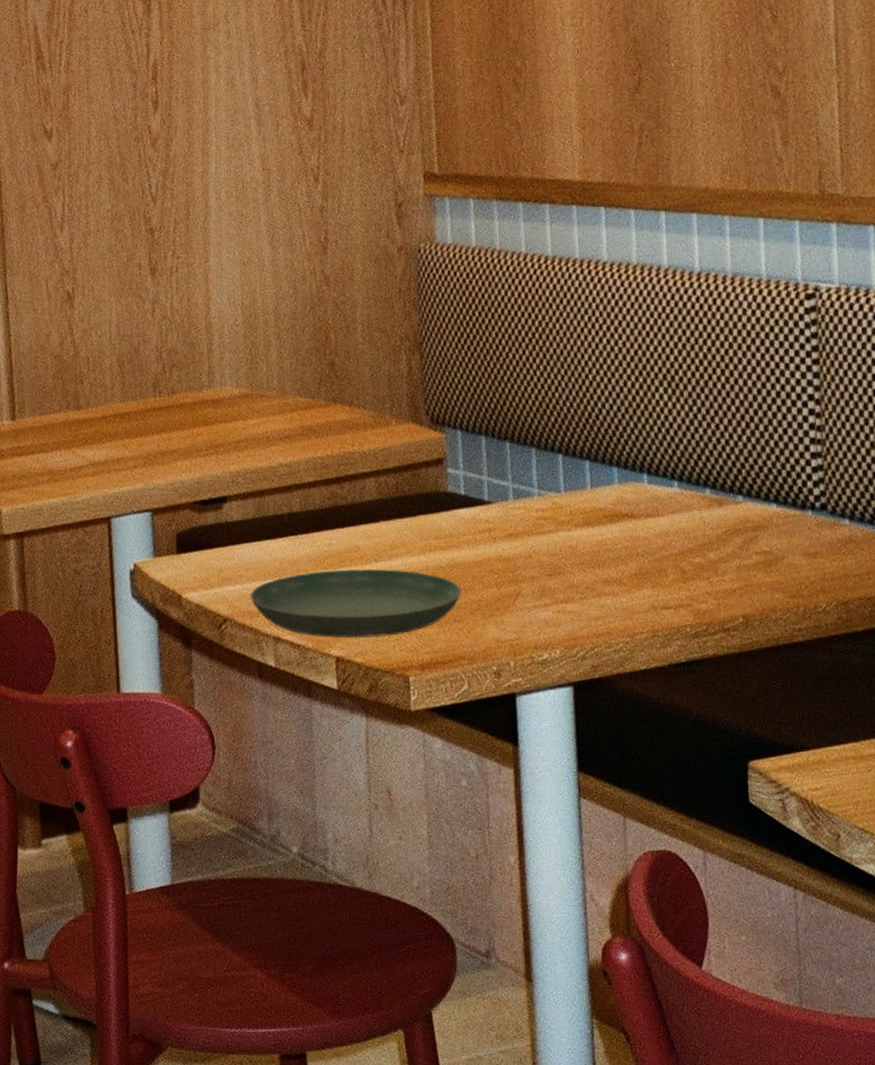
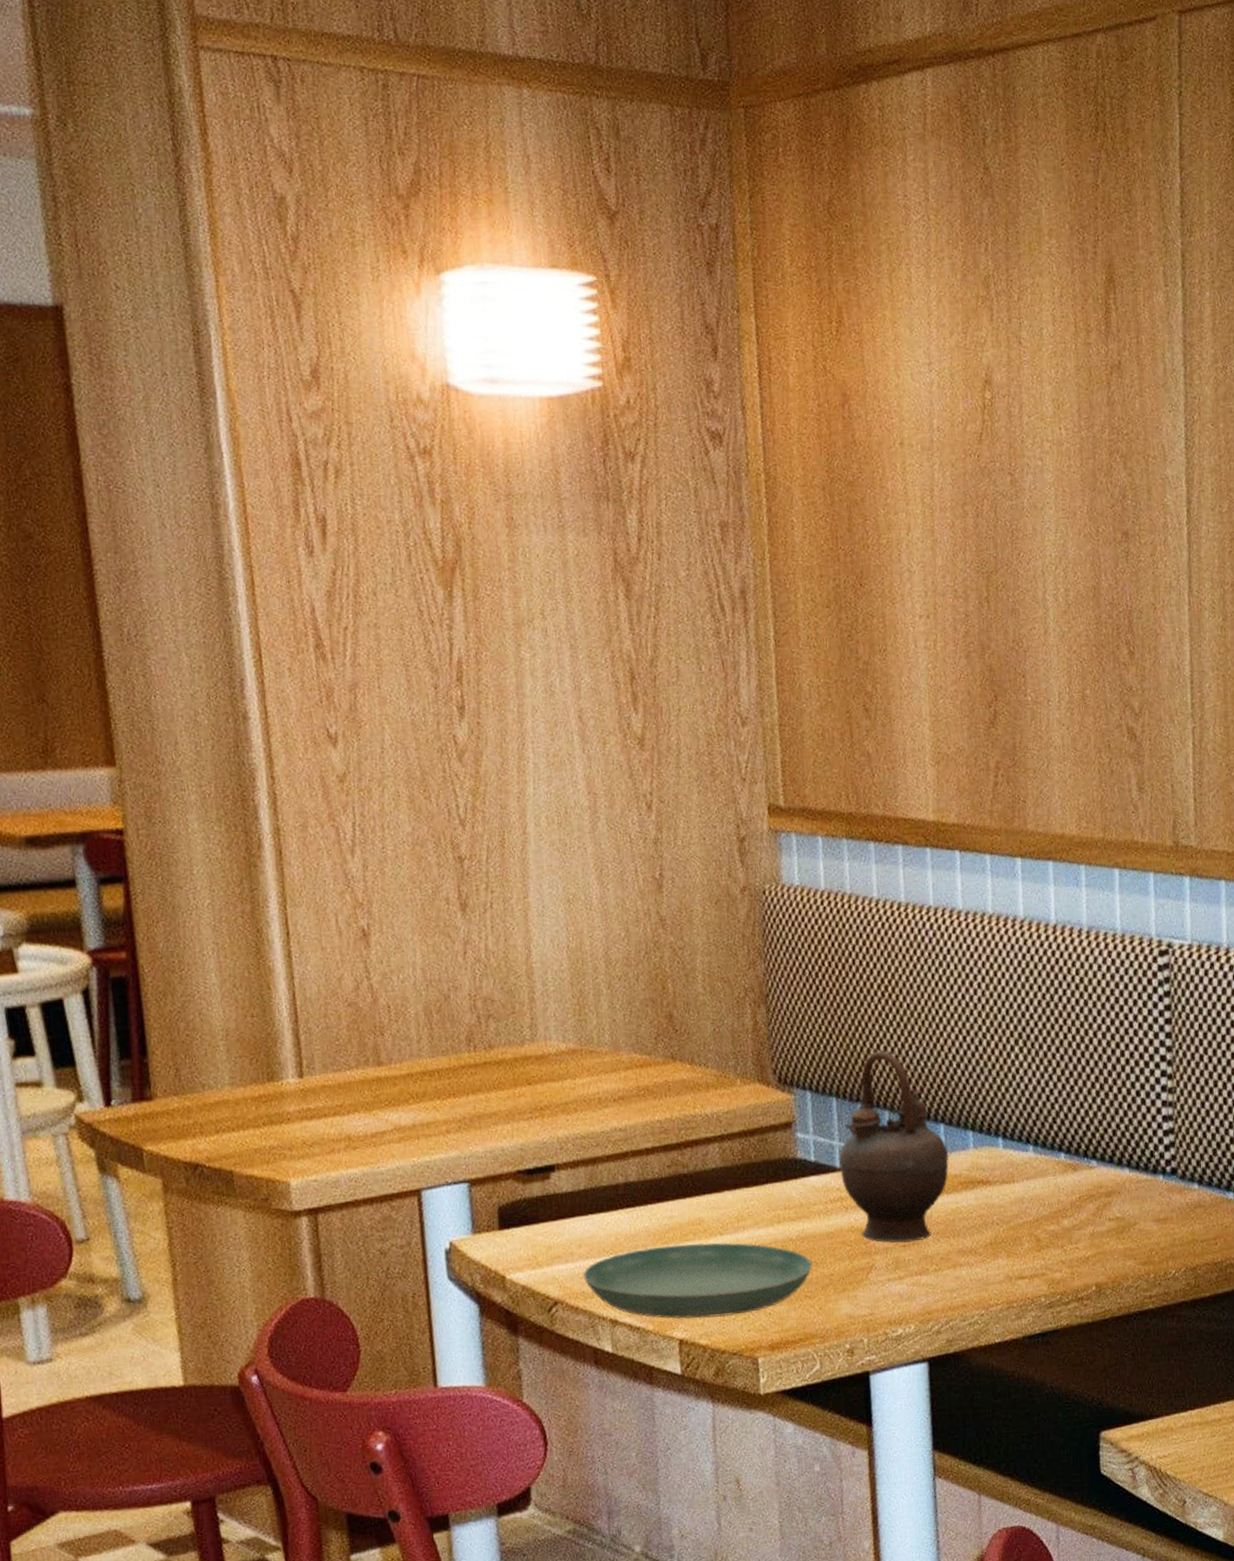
teapot: none [487,392,595,572] -> present [839,1050,949,1243]

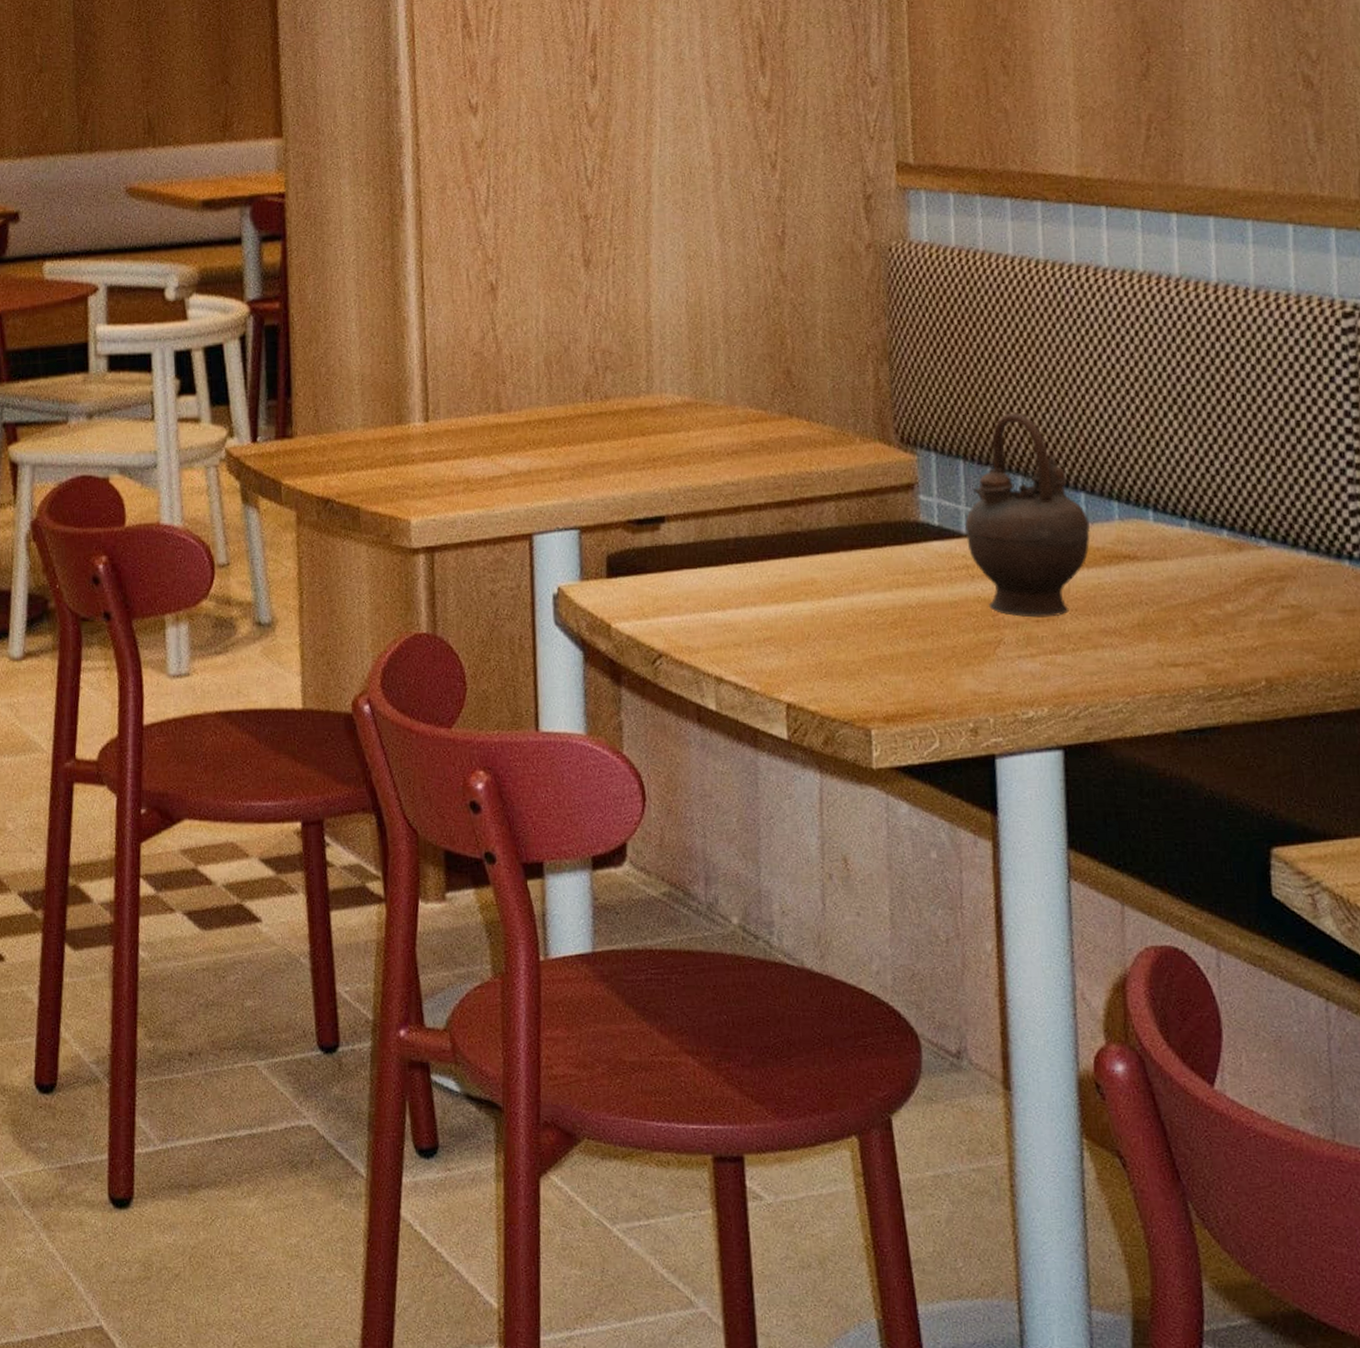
saucer: present [583,1242,813,1319] -> none [689,604,934,683]

